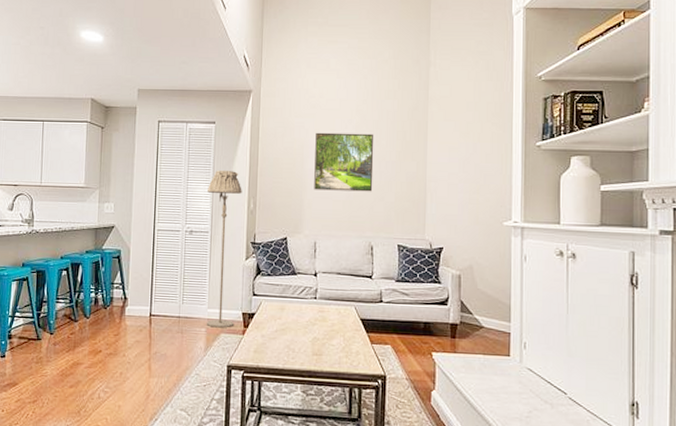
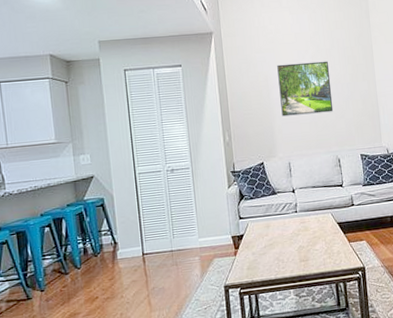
floor lamp: present [206,171,242,328] -> none [183,109,226,255]

